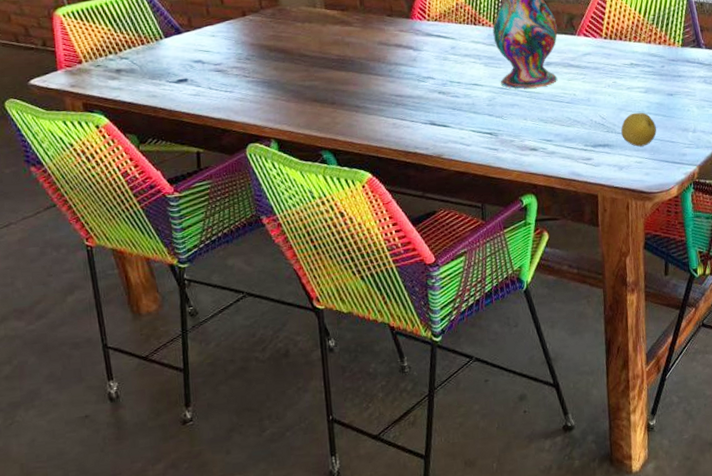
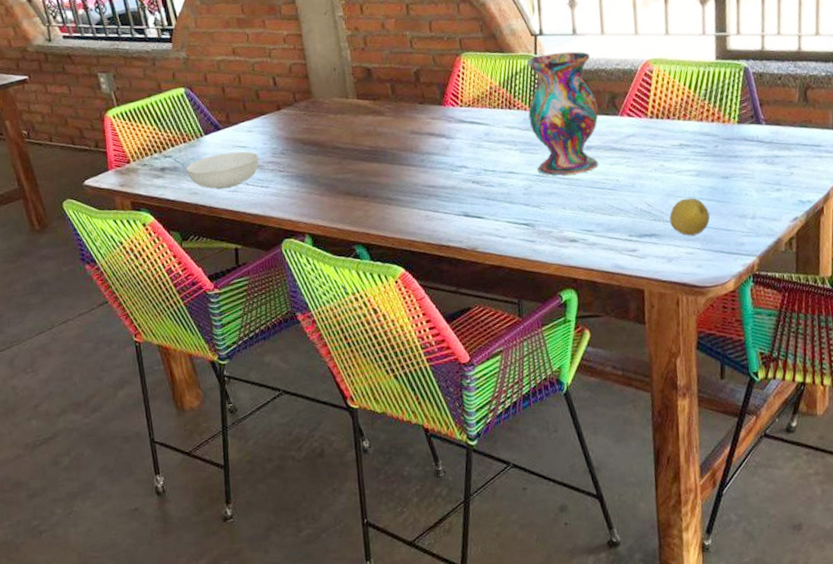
serving bowl: none [144,56,223,92] -> present [186,151,260,189]

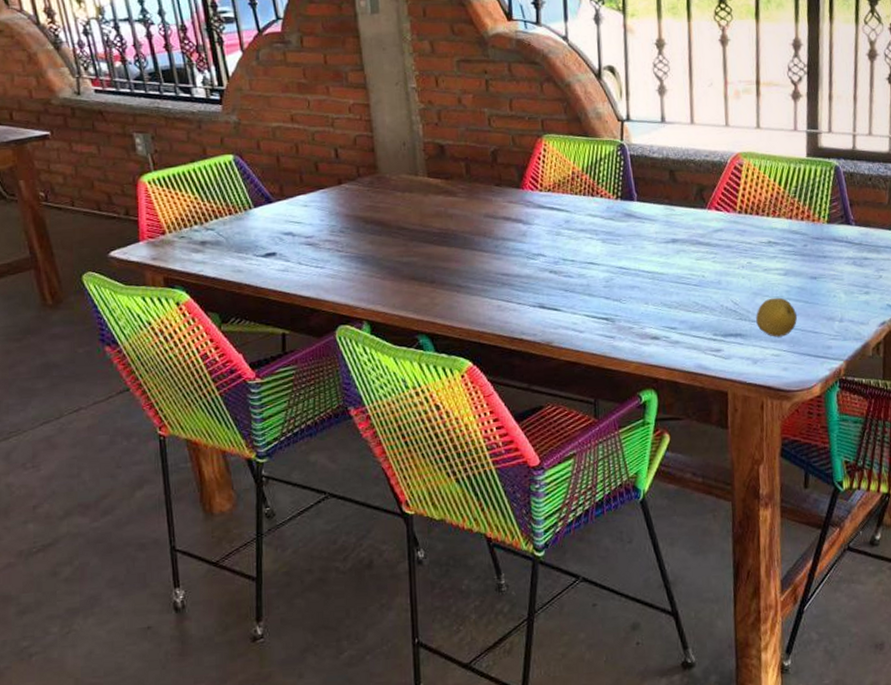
serving bowl: present [186,151,260,189] -> none [231,227,315,267]
vase: present [527,51,599,176] -> none [612,140,686,269]

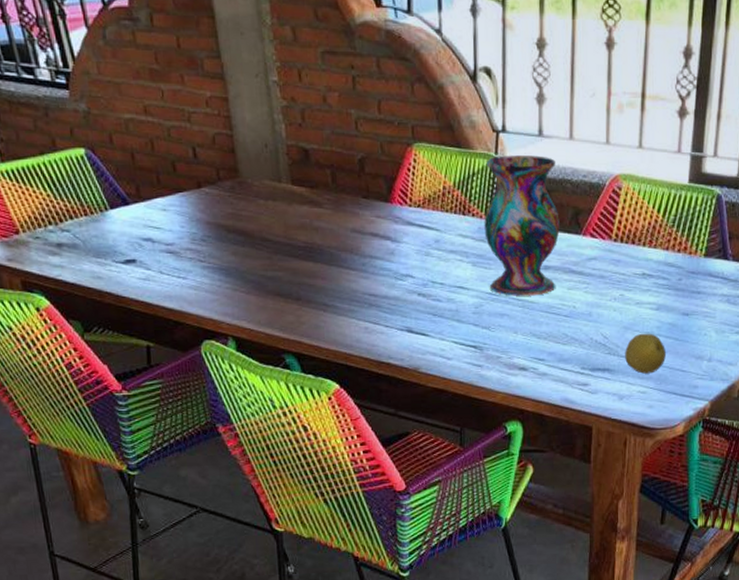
vase: none [612,140,686,269] -> present [484,155,560,296]

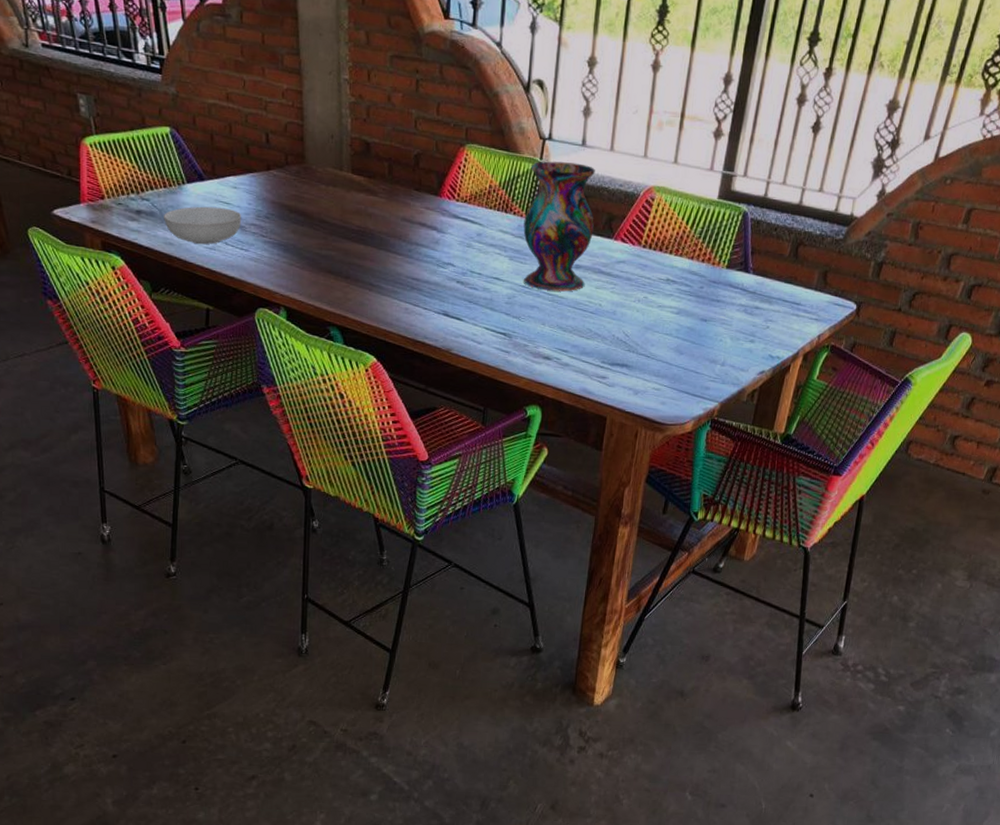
serving bowl: none [88,233,176,275] -> present [164,206,242,244]
fruit: present [625,333,666,374] -> none [643,334,682,373]

